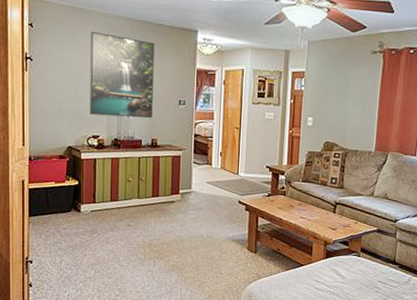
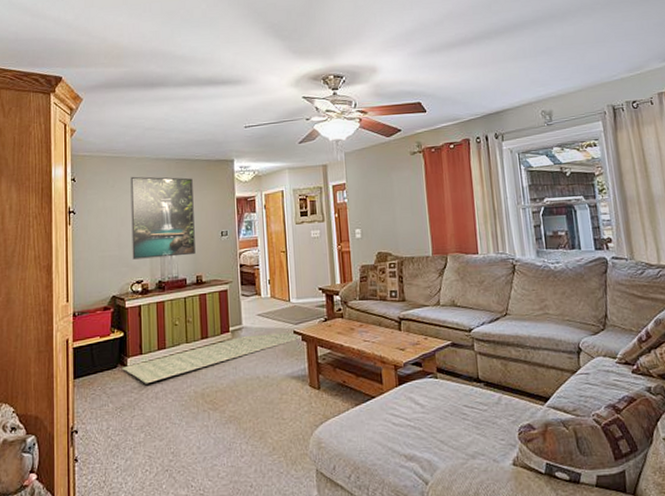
rug: none [76,199,244,230] -> present [122,332,300,384]

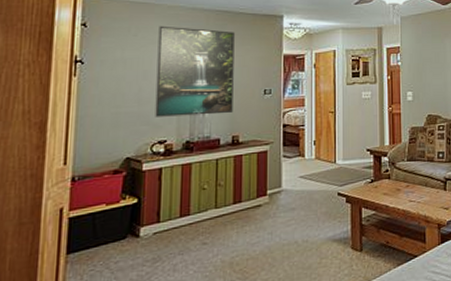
rug: present [122,332,300,384] -> none [133,194,344,256]

